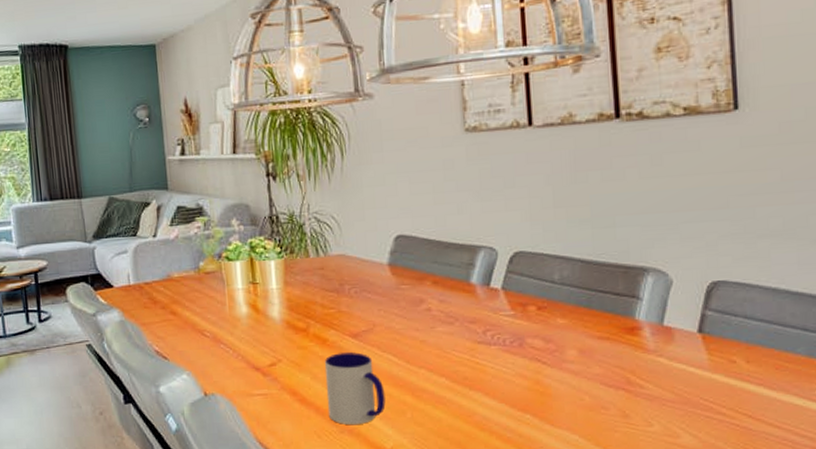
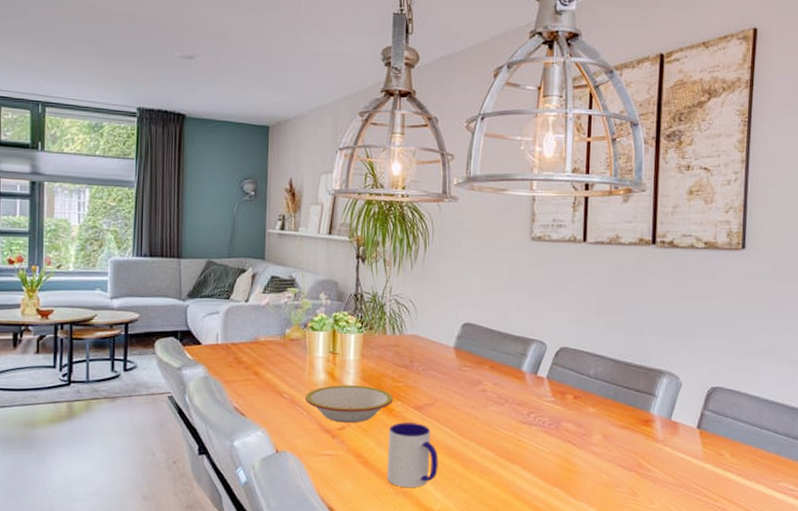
bowl: none [229,316,326,359] -> present [306,385,393,423]

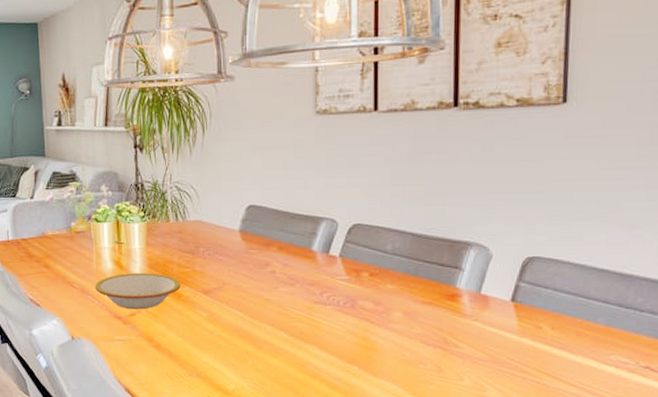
mug: present [386,422,439,488] -> none [178,307,230,370]

